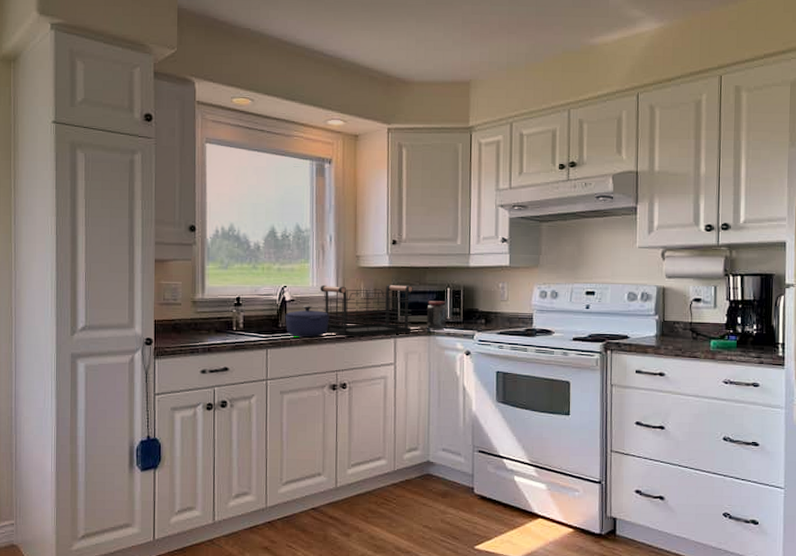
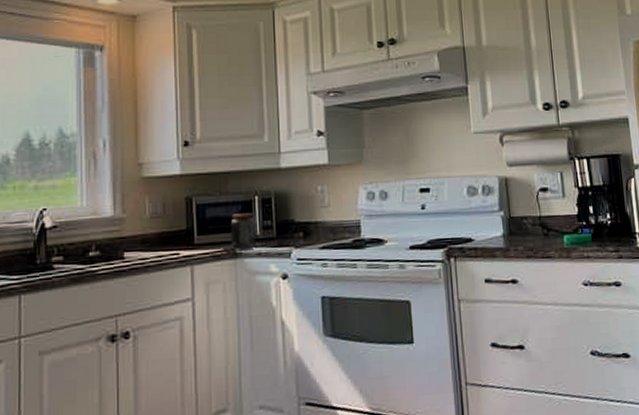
cooking pot: present [285,305,329,338] -> none [44,231,105,276]
dish rack: present [320,284,413,337] -> none [91,196,212,269]

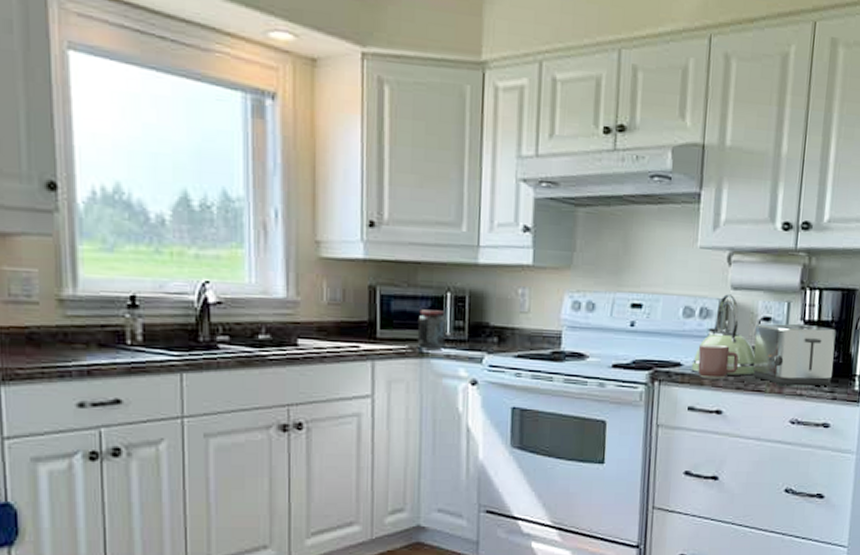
kettle: none [481,171,542,246] -> present [690,294,755,376]
mug: none [486,217,525,251] -> present [698,343,739,379]
toaster: none [535,190,615,250] -> present [752,323,836,386]

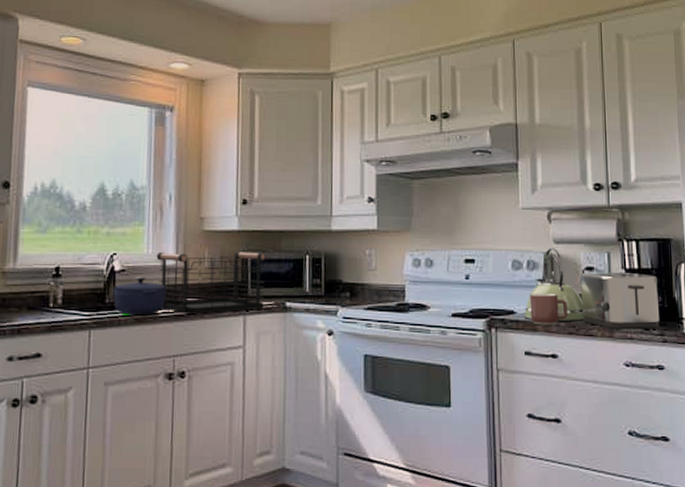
cooking pot: none [208,310,276,358] -> present [113,276,167,316]
dish rack: none [261,281,399,358] -> present [156,250,266,314]
jar: present [417,308,446,351] -> none [281,269,306,306]

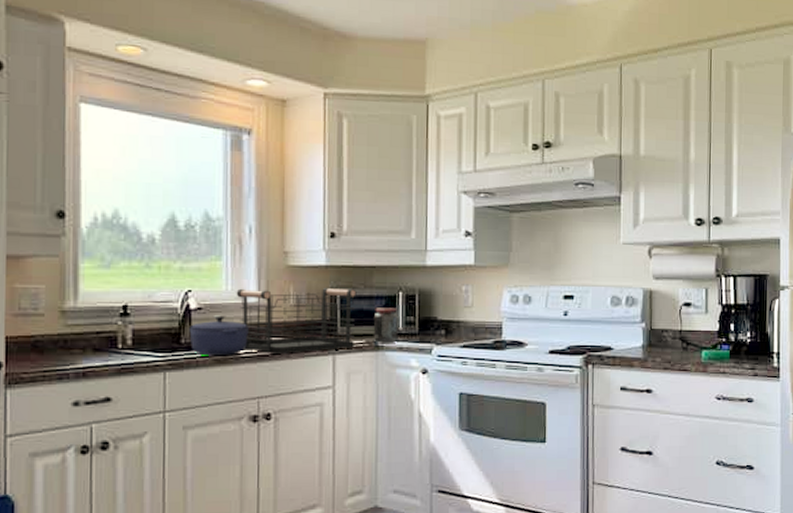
jar: none [281,269,306,306] -> present [373,306,399,344]
kettle: present [523,248,584,321] -> none [620,284,680,357]
mug: present [529,293,568,325] -> none [626,329,664,360]
toaster: present [581,272,660,330] -> none [677,307,752,365]

